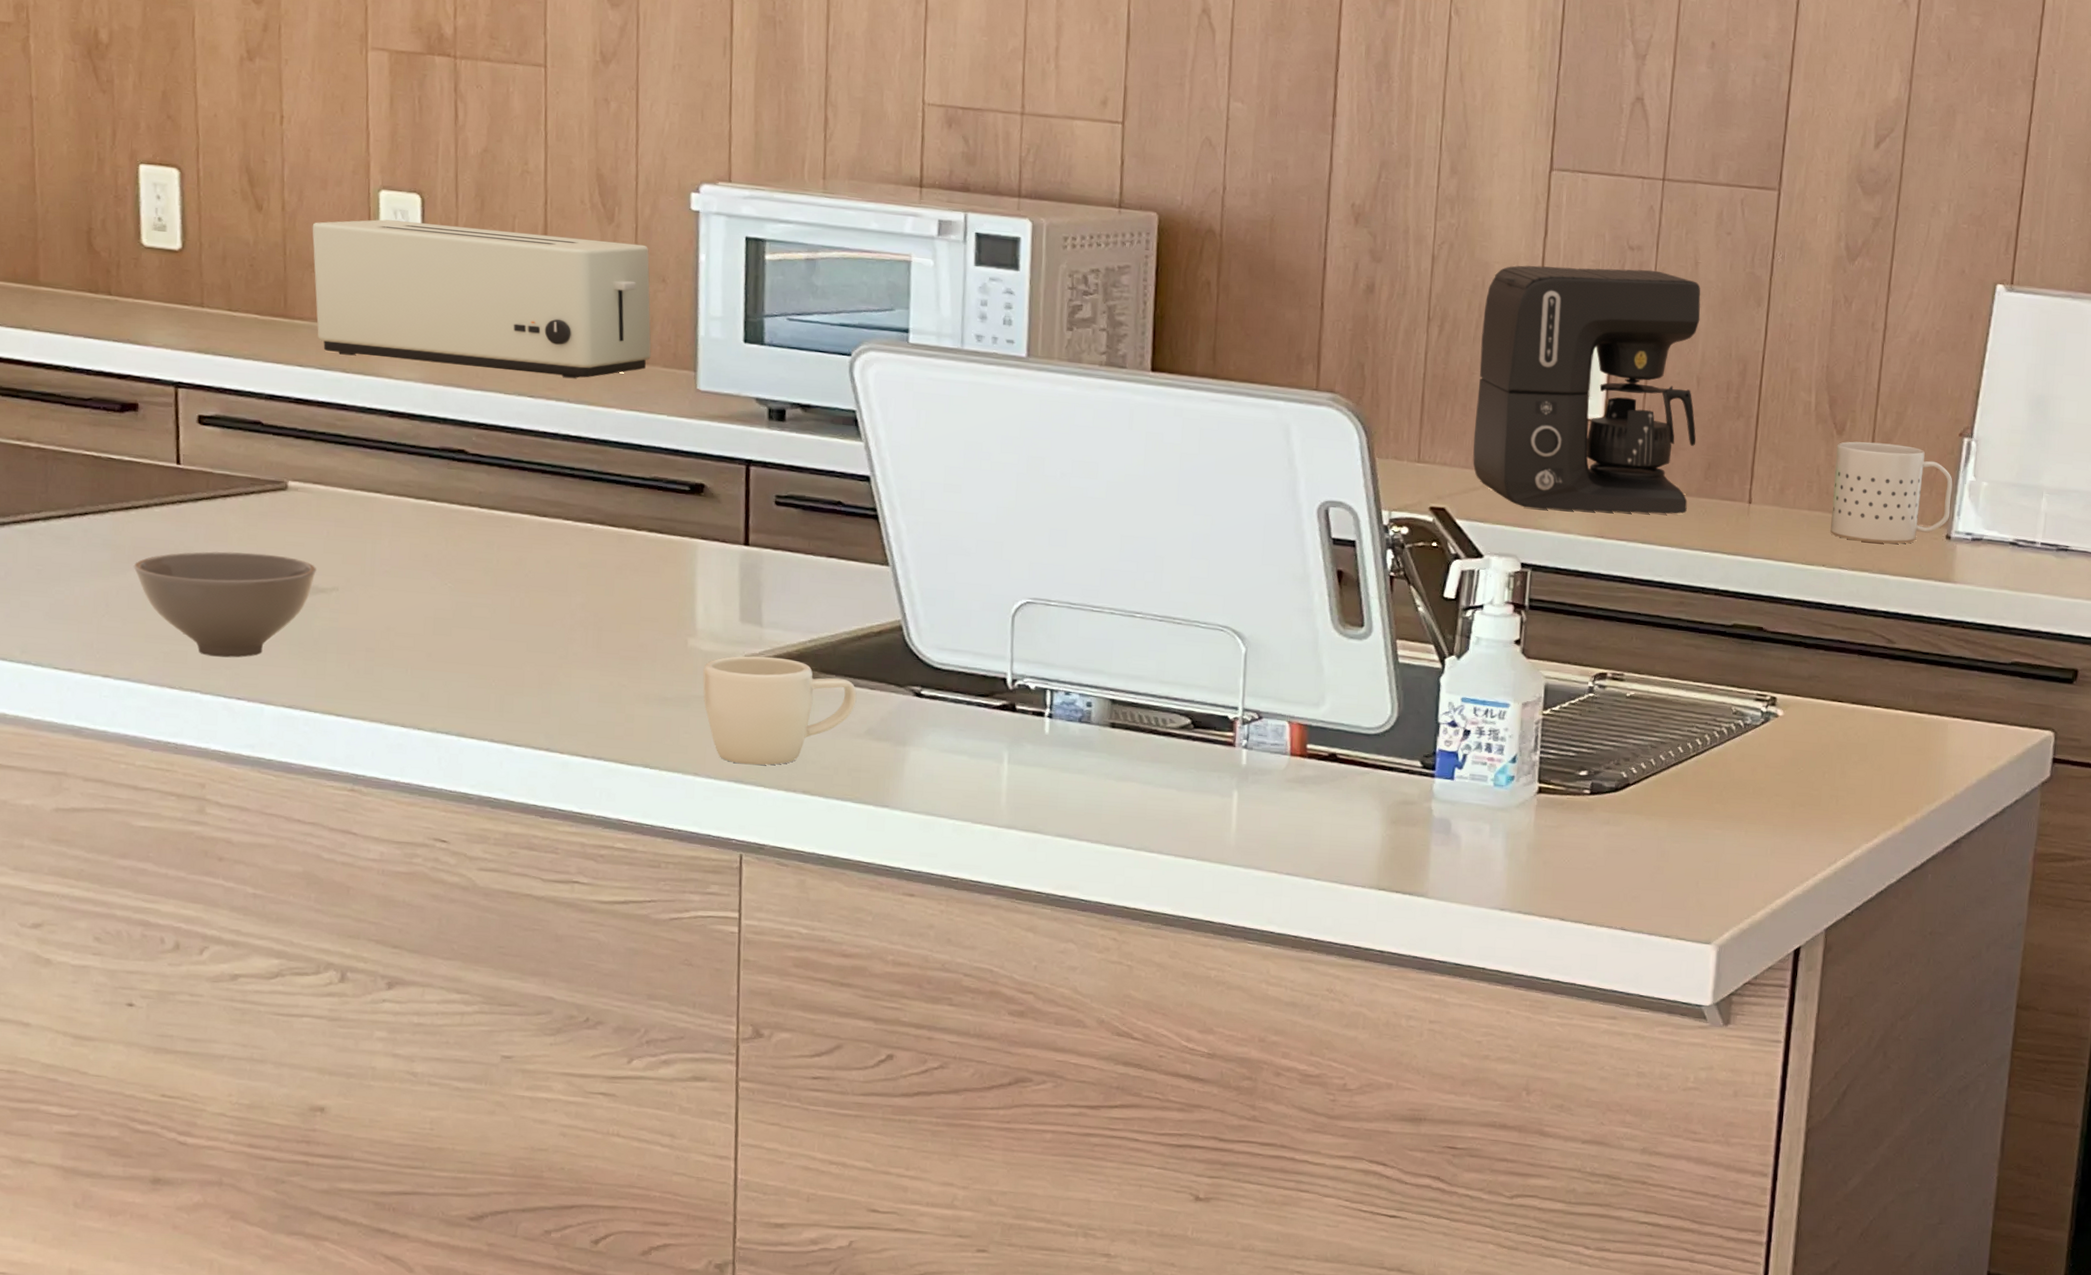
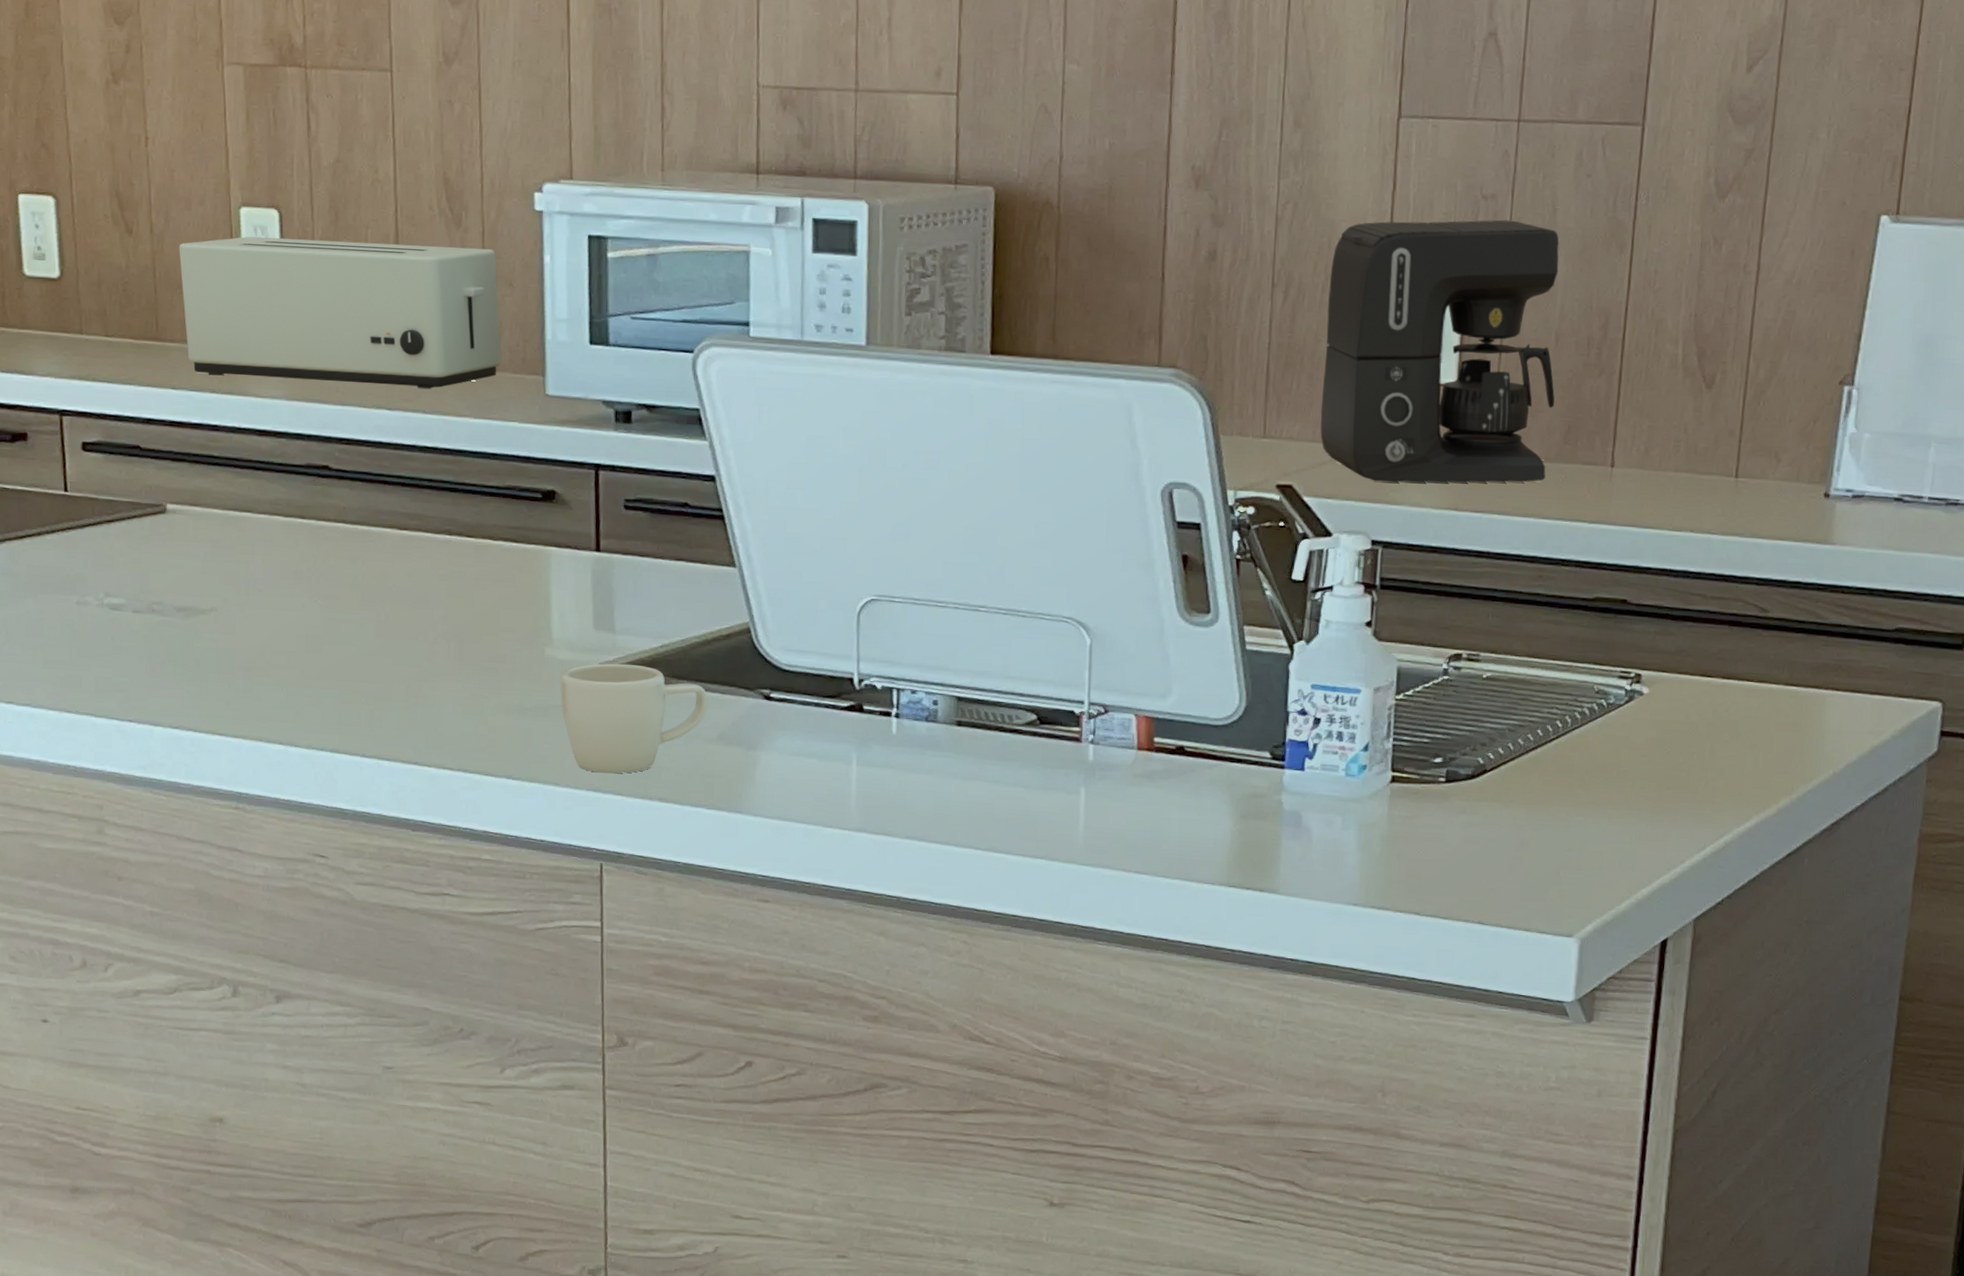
bowl: present [133,551,316,658] -> none [29,576,196,681]
mug: present [1830,441,1953,544] -> none [1699,395,1832,505]

